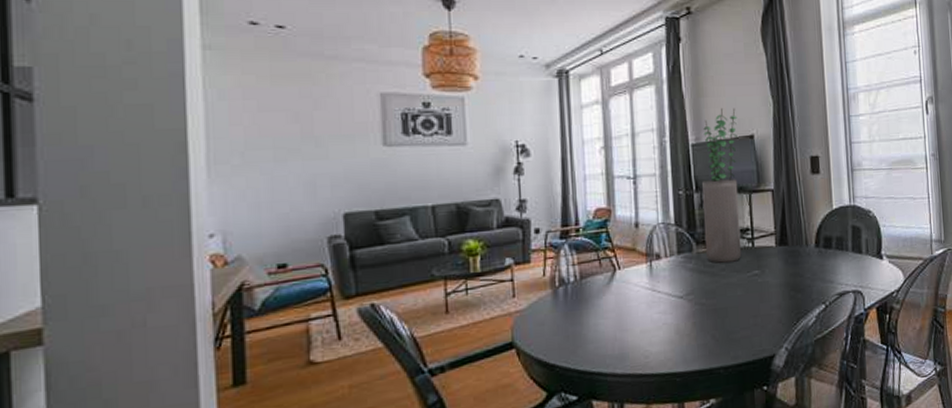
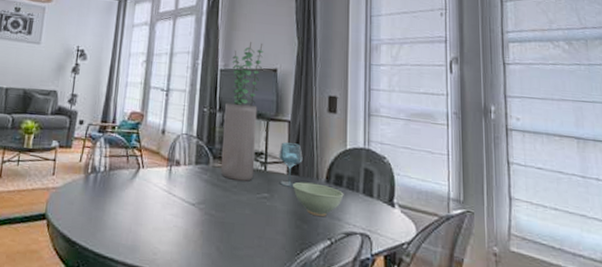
wine glass: none [764,212,790,260] -> present [278,142,303,188]
bowl: none [783,250,834,283] -> present [293,181,344,217]

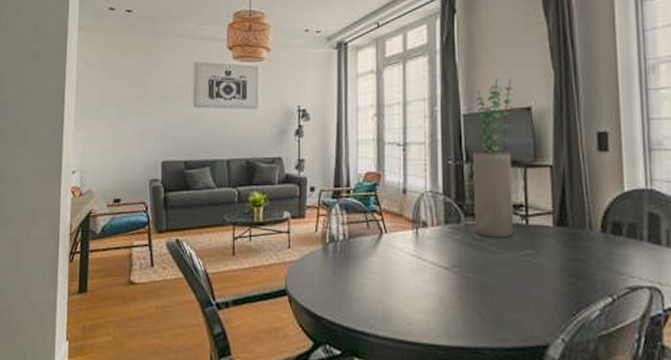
wine glass: present [278,142,303,188] -> none [540,191,571,241]
bowl: present [293,181,344,217] -> none [561,234,625,272]

